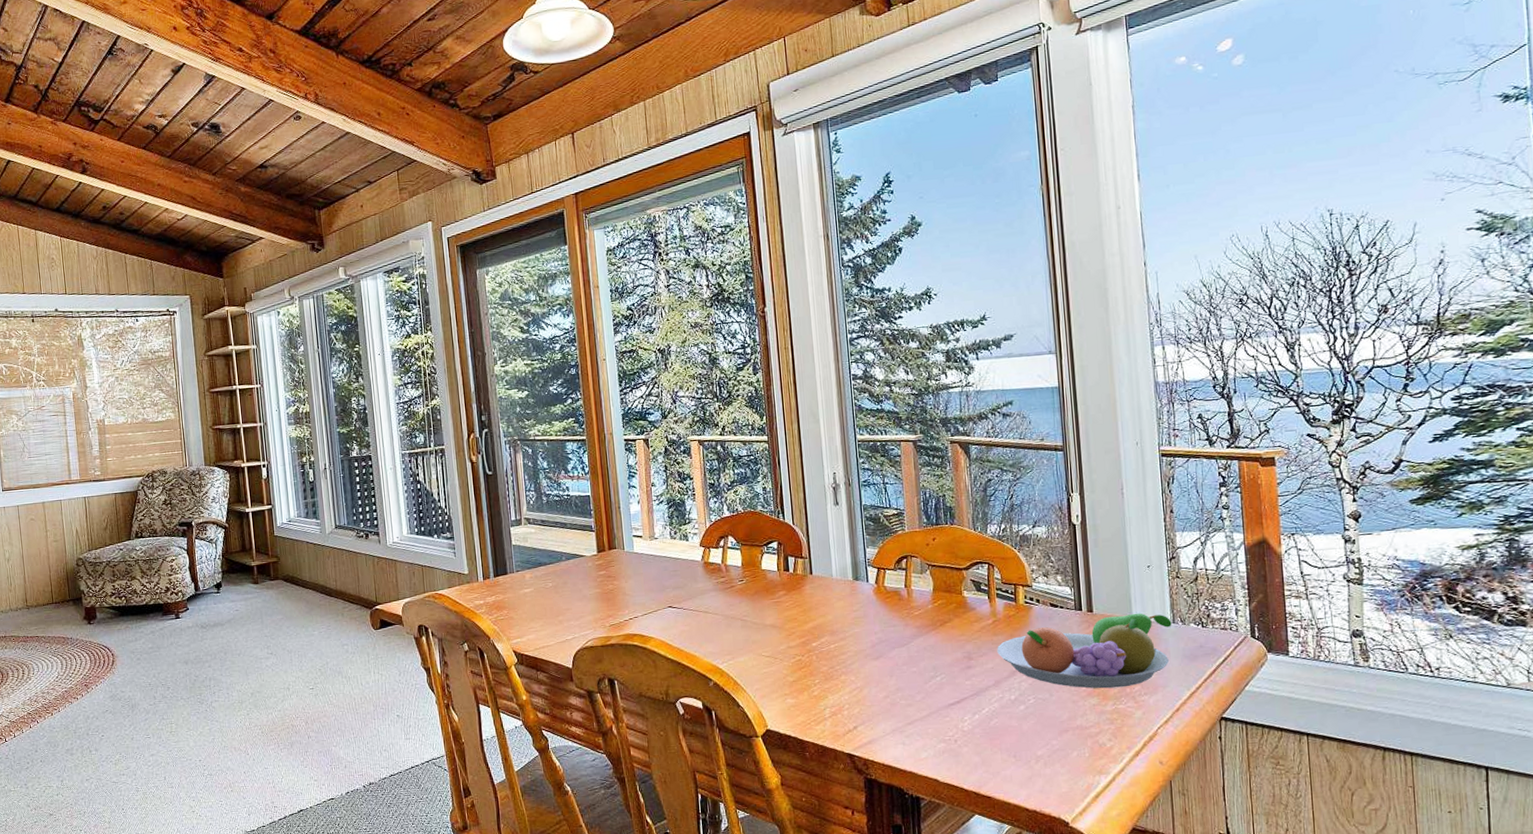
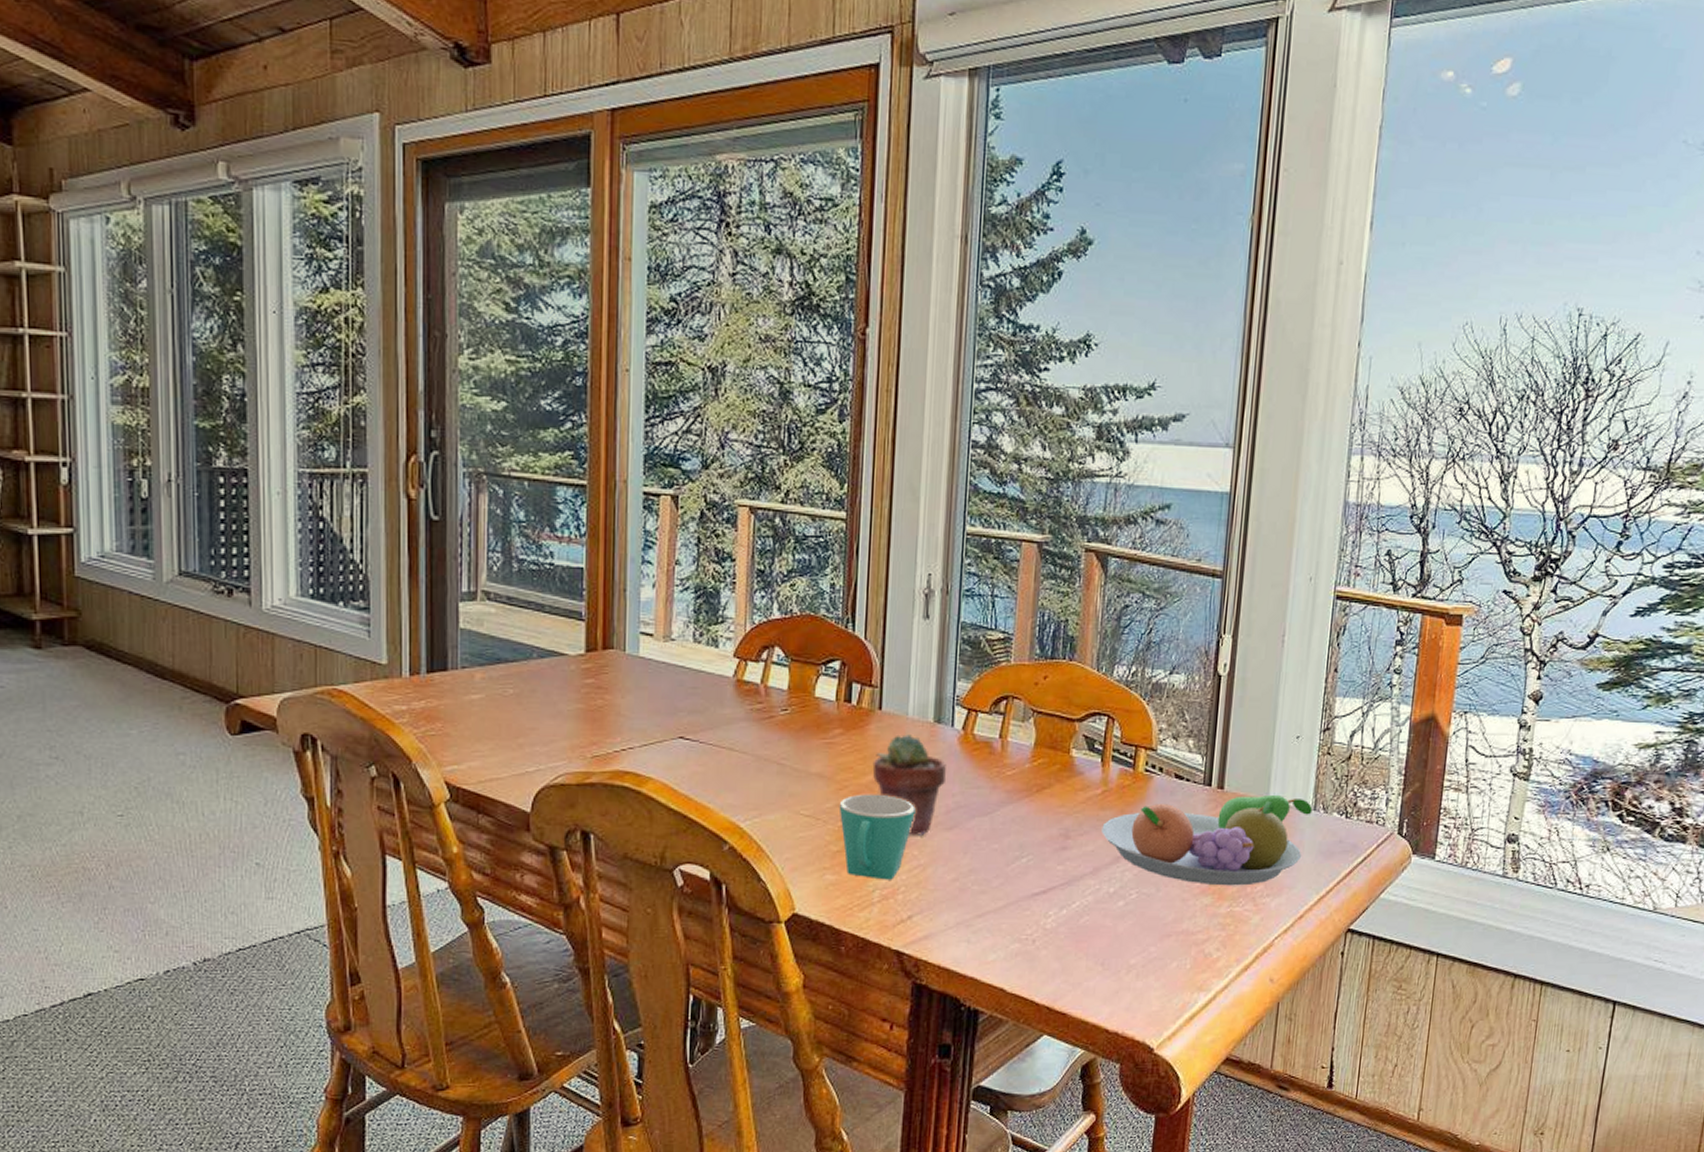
mug: none [790,636,849,701] -> present [839,794,916,880]
potted succulent: none [811,591,868,666] -> present [872,734,946,835]

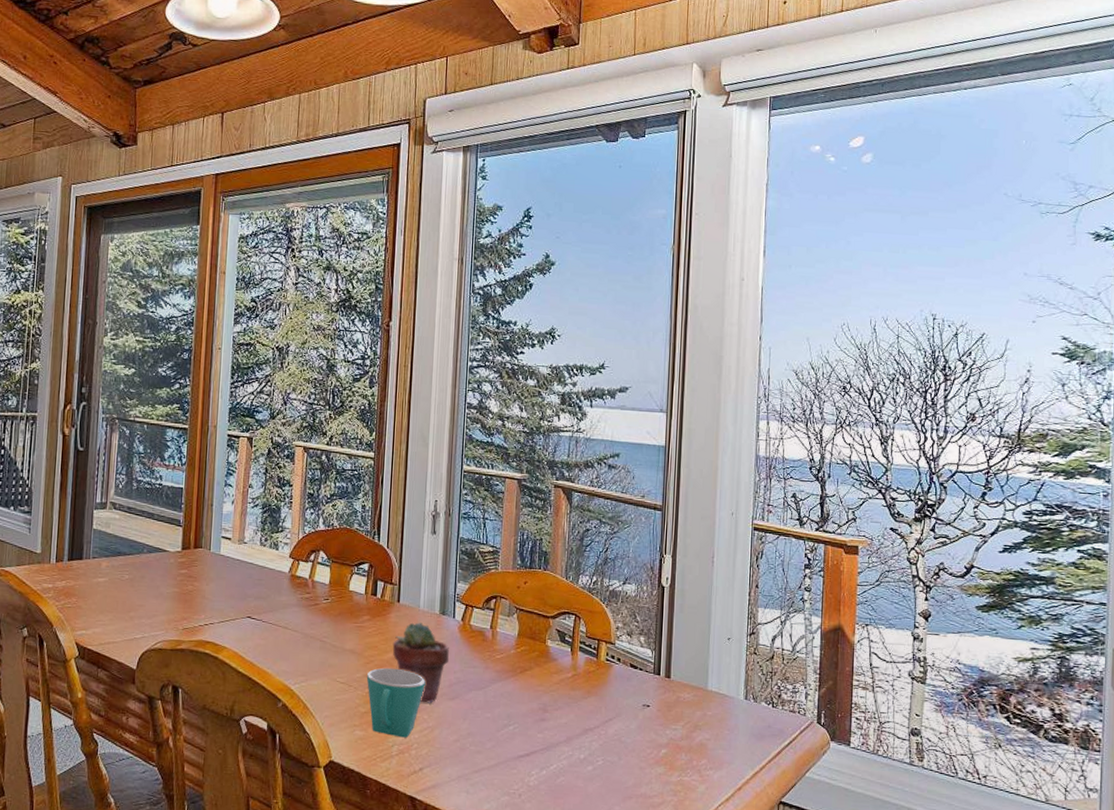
fruit bowl: present [1101,794,1313,886] -> none [573,684,744,759]

